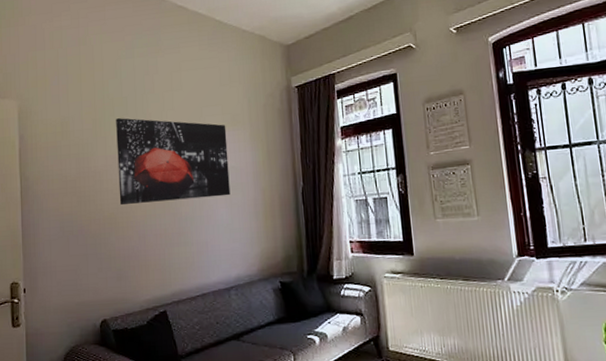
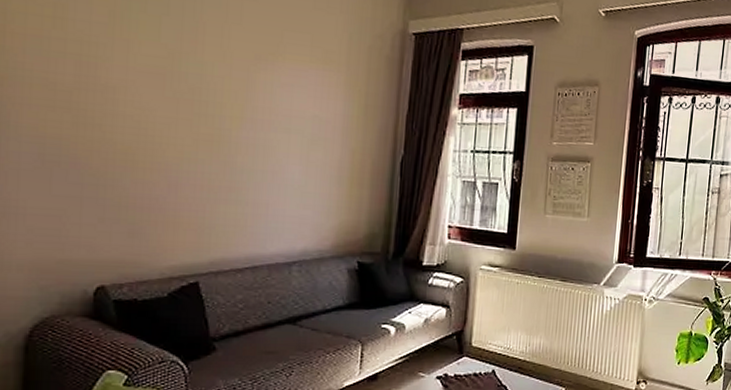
wall art: present [116,118,231,206] -> none [142,17,314,151]

